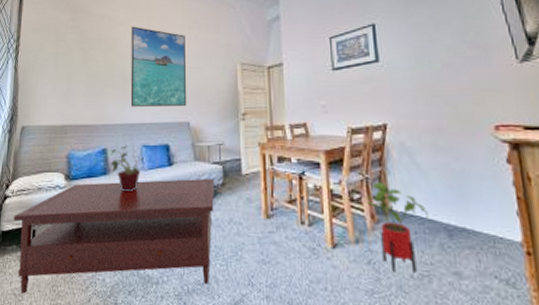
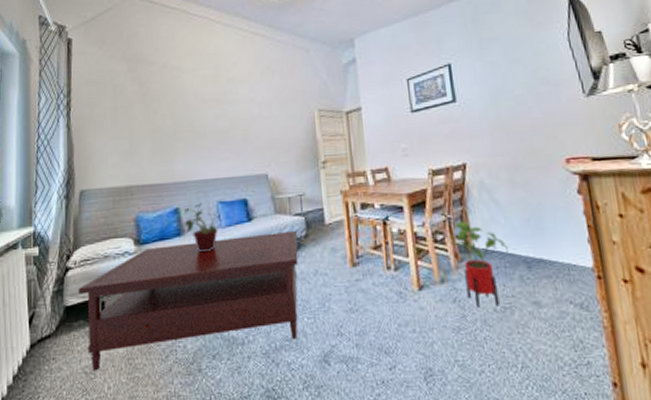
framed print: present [130,26,187,107] -> none [198,75,264,162]

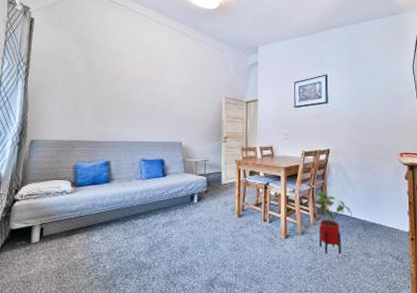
coffee table: present [78,230,299,371] -> none [22,186,199,281]
potted plant: present [182,202,221,253] -> none [112,158,142,197]

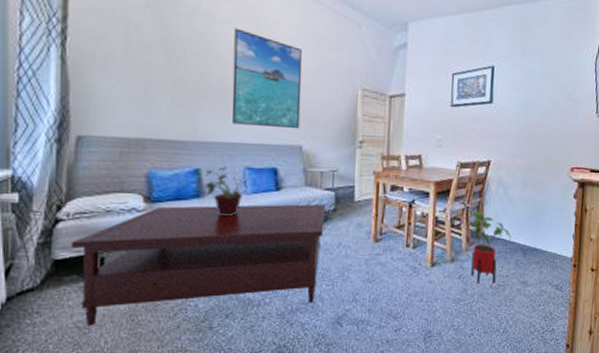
coffee table: none [22,186,199,281] -> present [71,203,325,326]
potted plant: none [112,158,142,197] -> present [203,165,247,217]
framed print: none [132,60,181,129] -> present [231,28,302,128]

